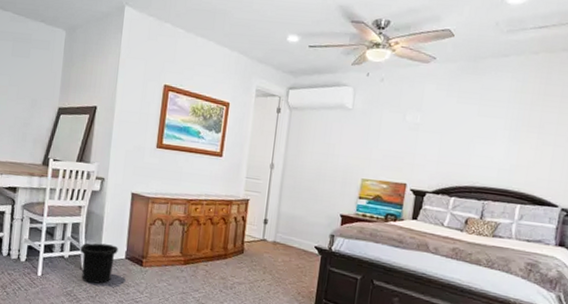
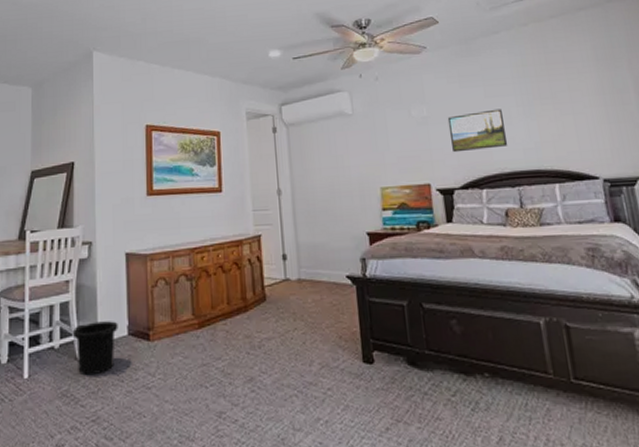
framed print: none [434,127,489,164] -> present [447,109,508,153]

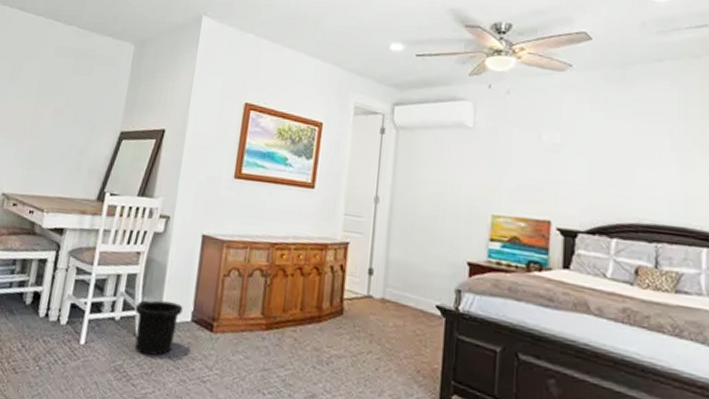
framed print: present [447,109,508,153] -> none [583,148,653,194]

